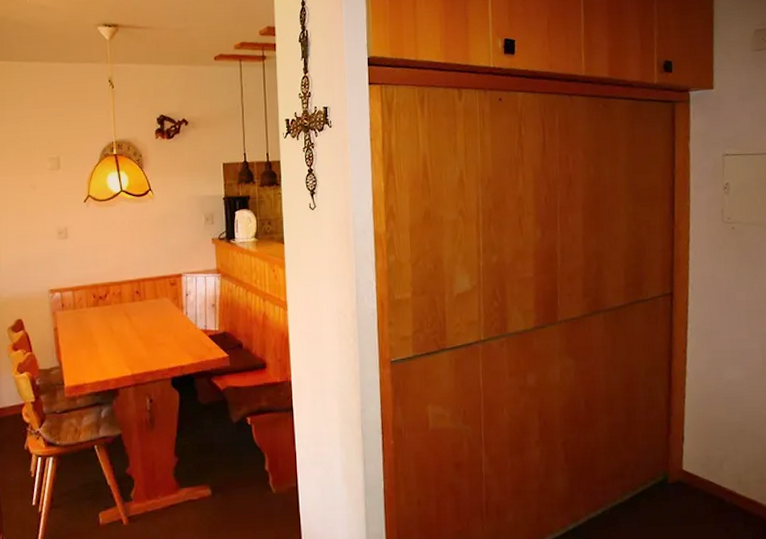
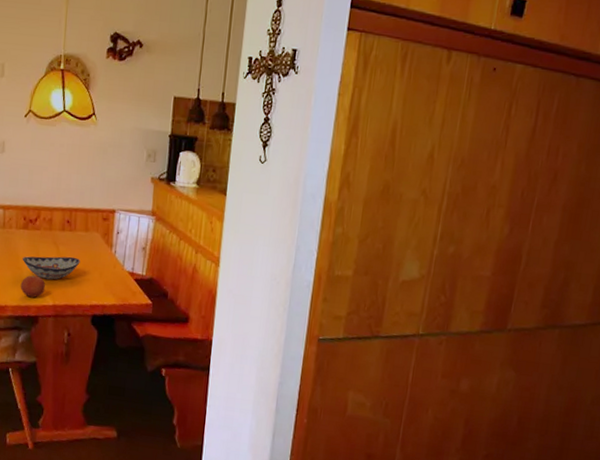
decorative bowl: none [96,325,154,351] -> present [22,256,80,280]
fruit: none [97,349,122,371] -> present [20,275,45,297]

